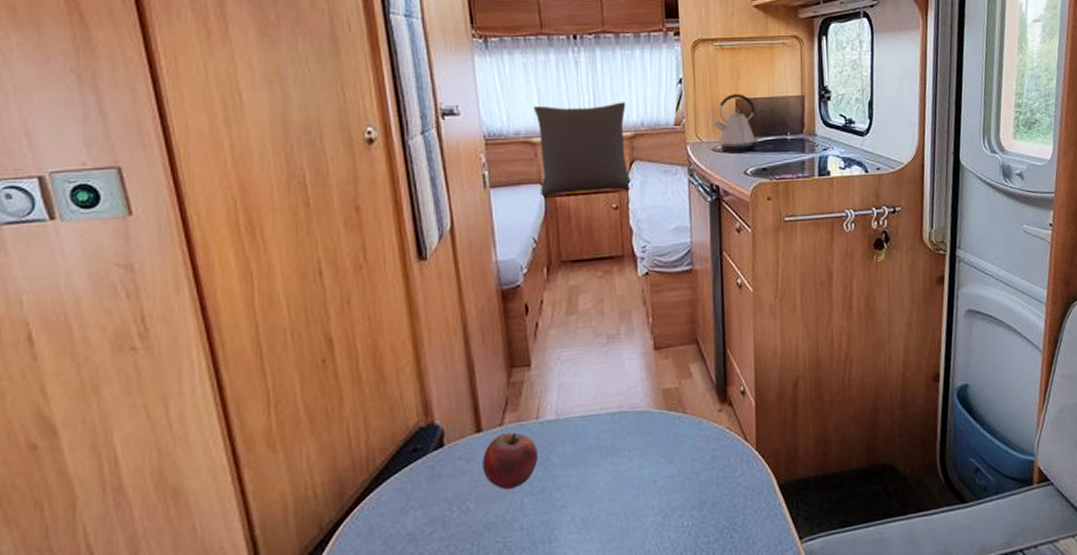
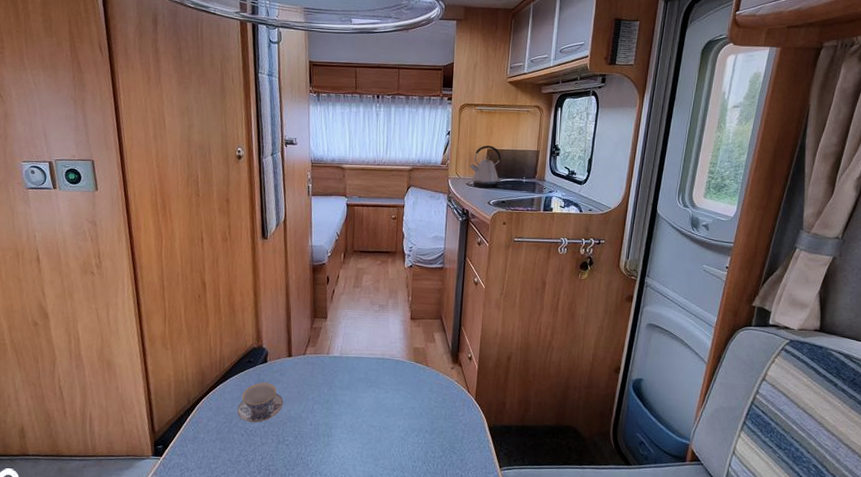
teacup: none [403,476,475,543] -> present [237,382,283,423]
fruit: present [482,432,539,490] -> none [290,360,327,397]
pillow: present [533,102,633,196] -> none [344,142,409,206]

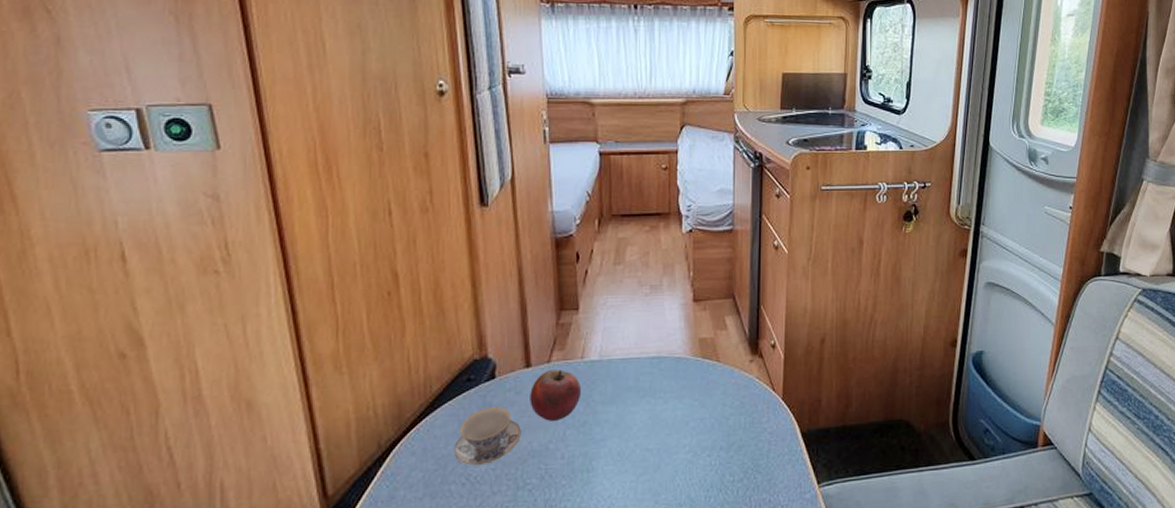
fruit: none [290,360,327,397] -> present [530,370,582,421]
kettle: present [469,145,502,189] -> none [760,68,802,124]

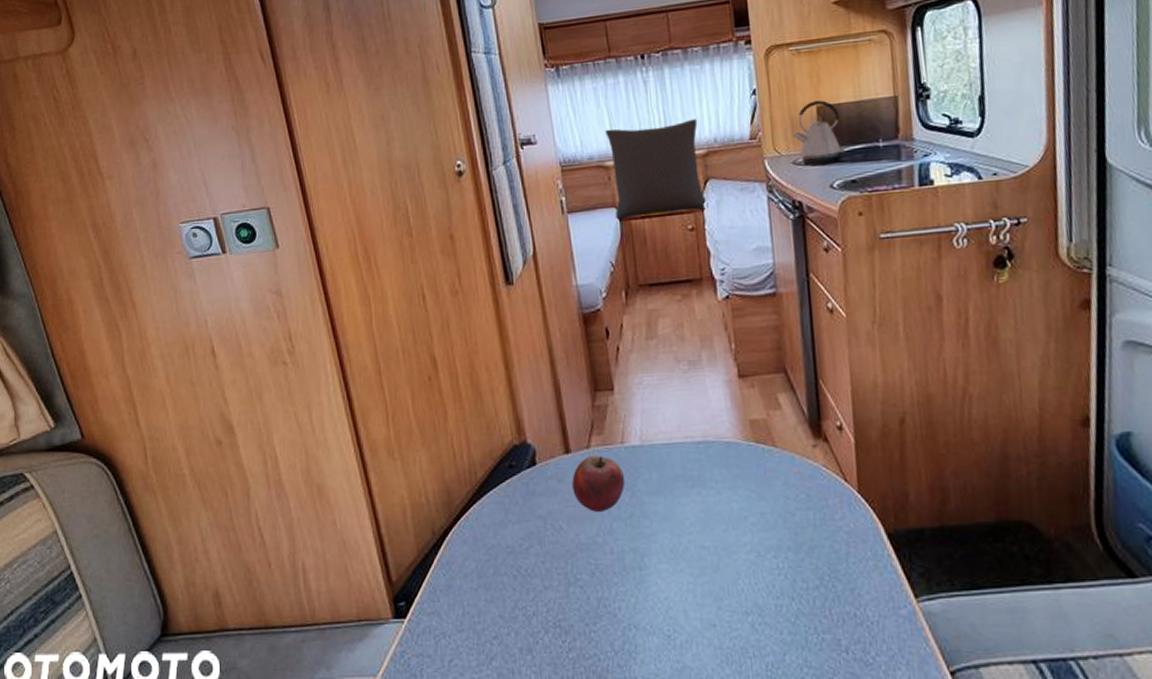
teacup: present [454,406,521,465] -> none [503,494,568,557]
pillow: none [593,69,682,154] -> present [604,119,708,220]
kettle: none [760,68,802,124] -> present [793,100,846,167]

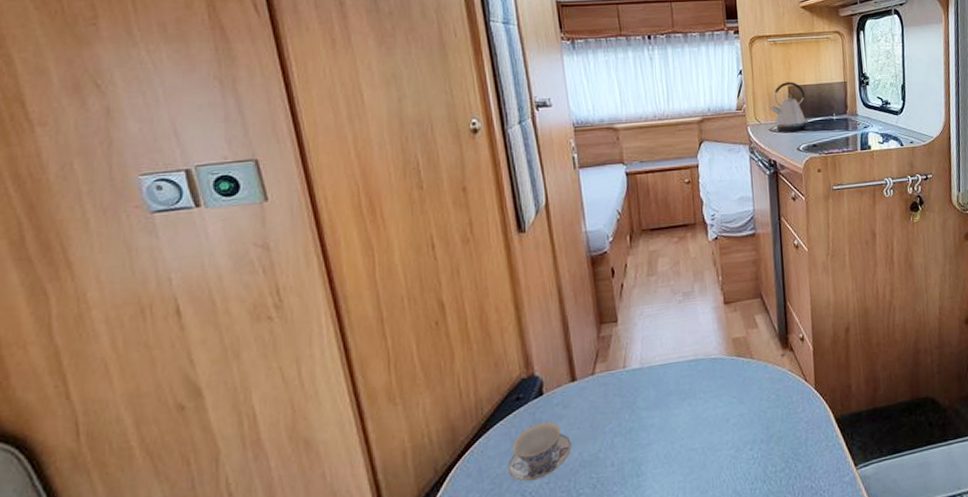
teacup: none [503,494,568,557] -> present [508,421,572,482]
fruit: present [572,456,626,512] -> none [577,380,626,431]
pillow: present [604,119,708,220] -> none [614,91,702,174]

